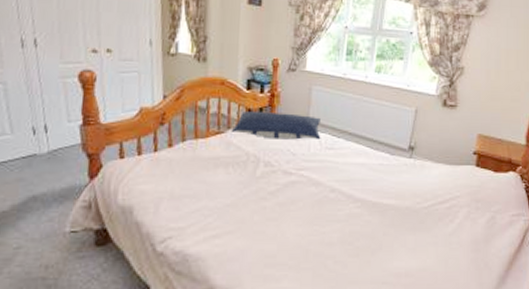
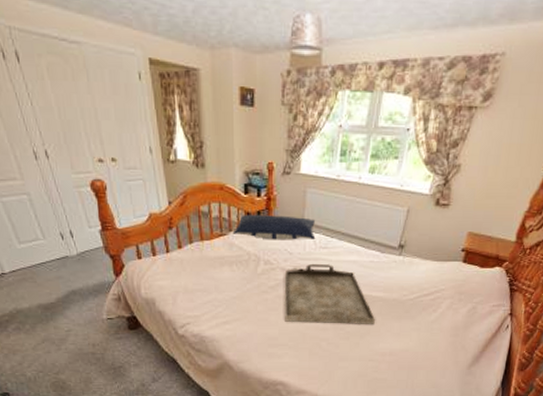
serving tray: none [284,166,387,238] -> present [284,263,375,324]

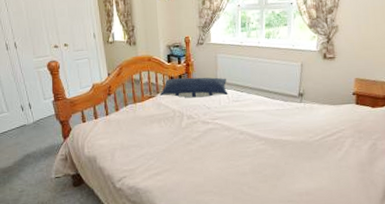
serving tray: present [284,263,375,324] -> none [205,115,288,170]

